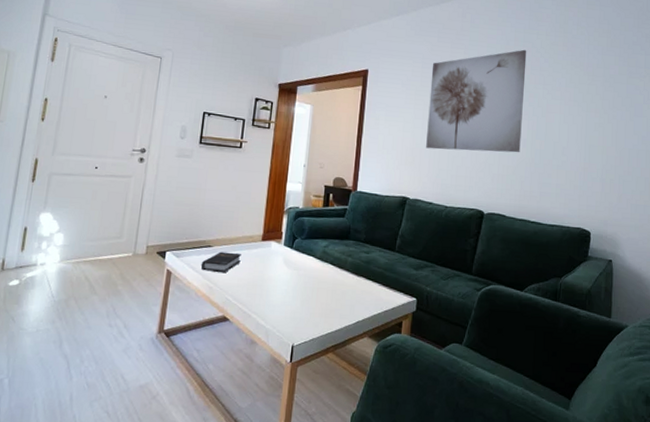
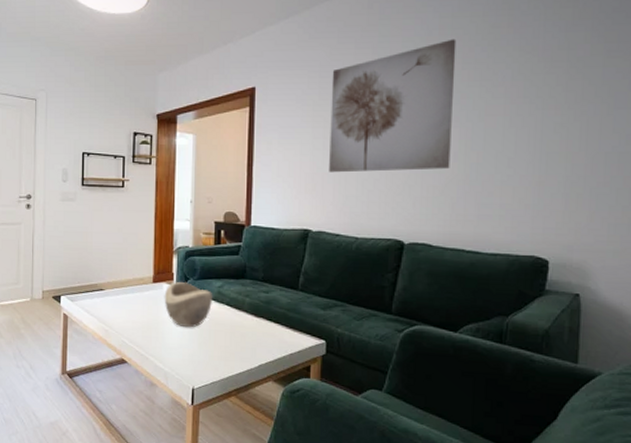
hardback book: present [200,251,241,273] -> none [95,295,133,316]
decorative bowl: none [271,240,319,286] -> present [164,281,213,328]

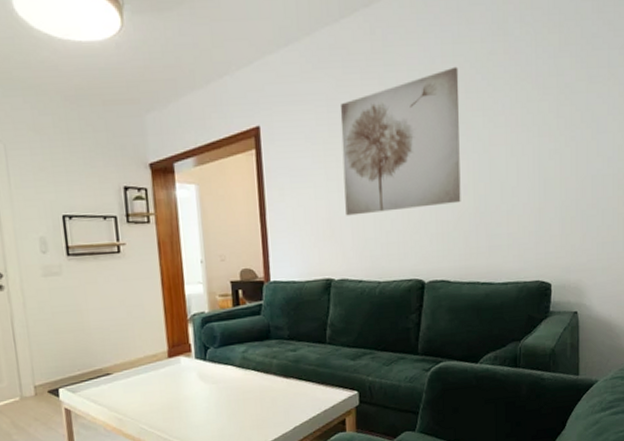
decorative bowl: present [164,281,213,328] -> none [182,352,238,402]

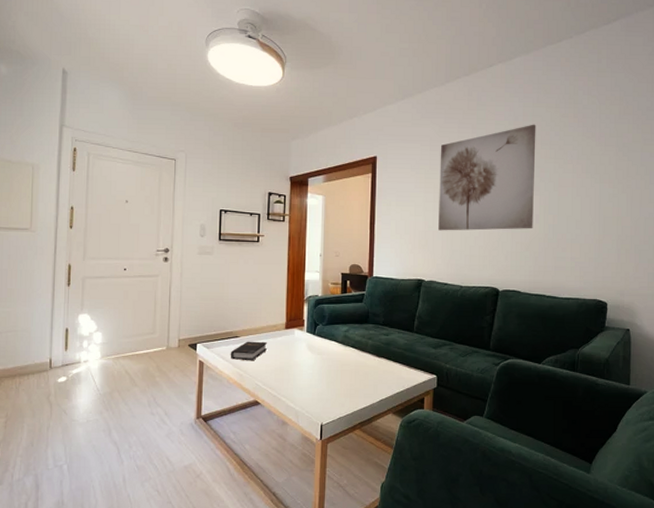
hardback book: none [102,375,148,403] -> present [230,341,267,361]

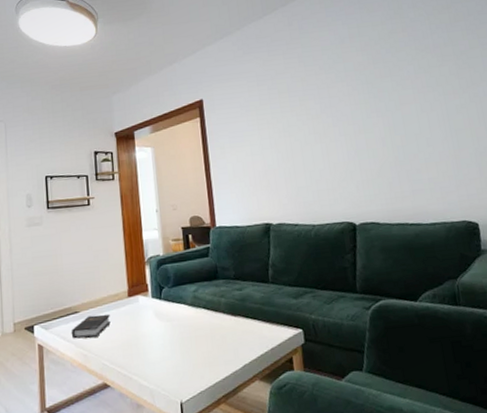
wall art: present [438,124,536,231] -> none [268,44,381,168]

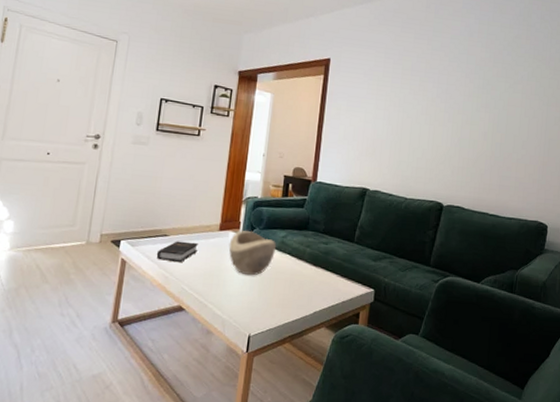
decorative bowl: none [141,291,190,339] -> present [228,229,277,276]

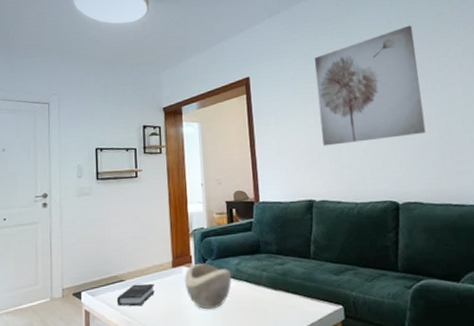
wall art: none [387,41,490,146] -> present [314,25,426,146]

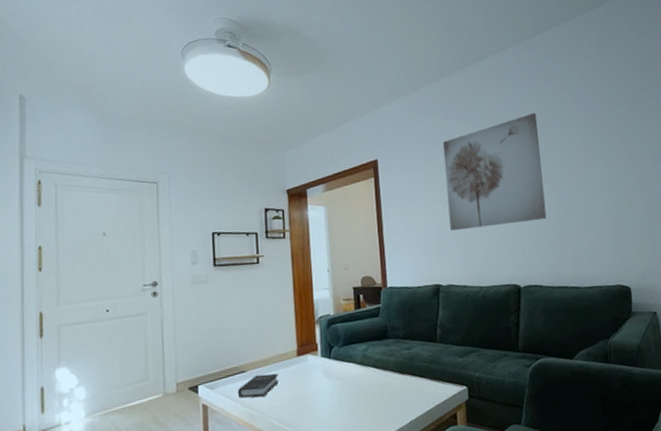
decorative bowl: present [184,263,232,310] -> none [310,351,359,397]

